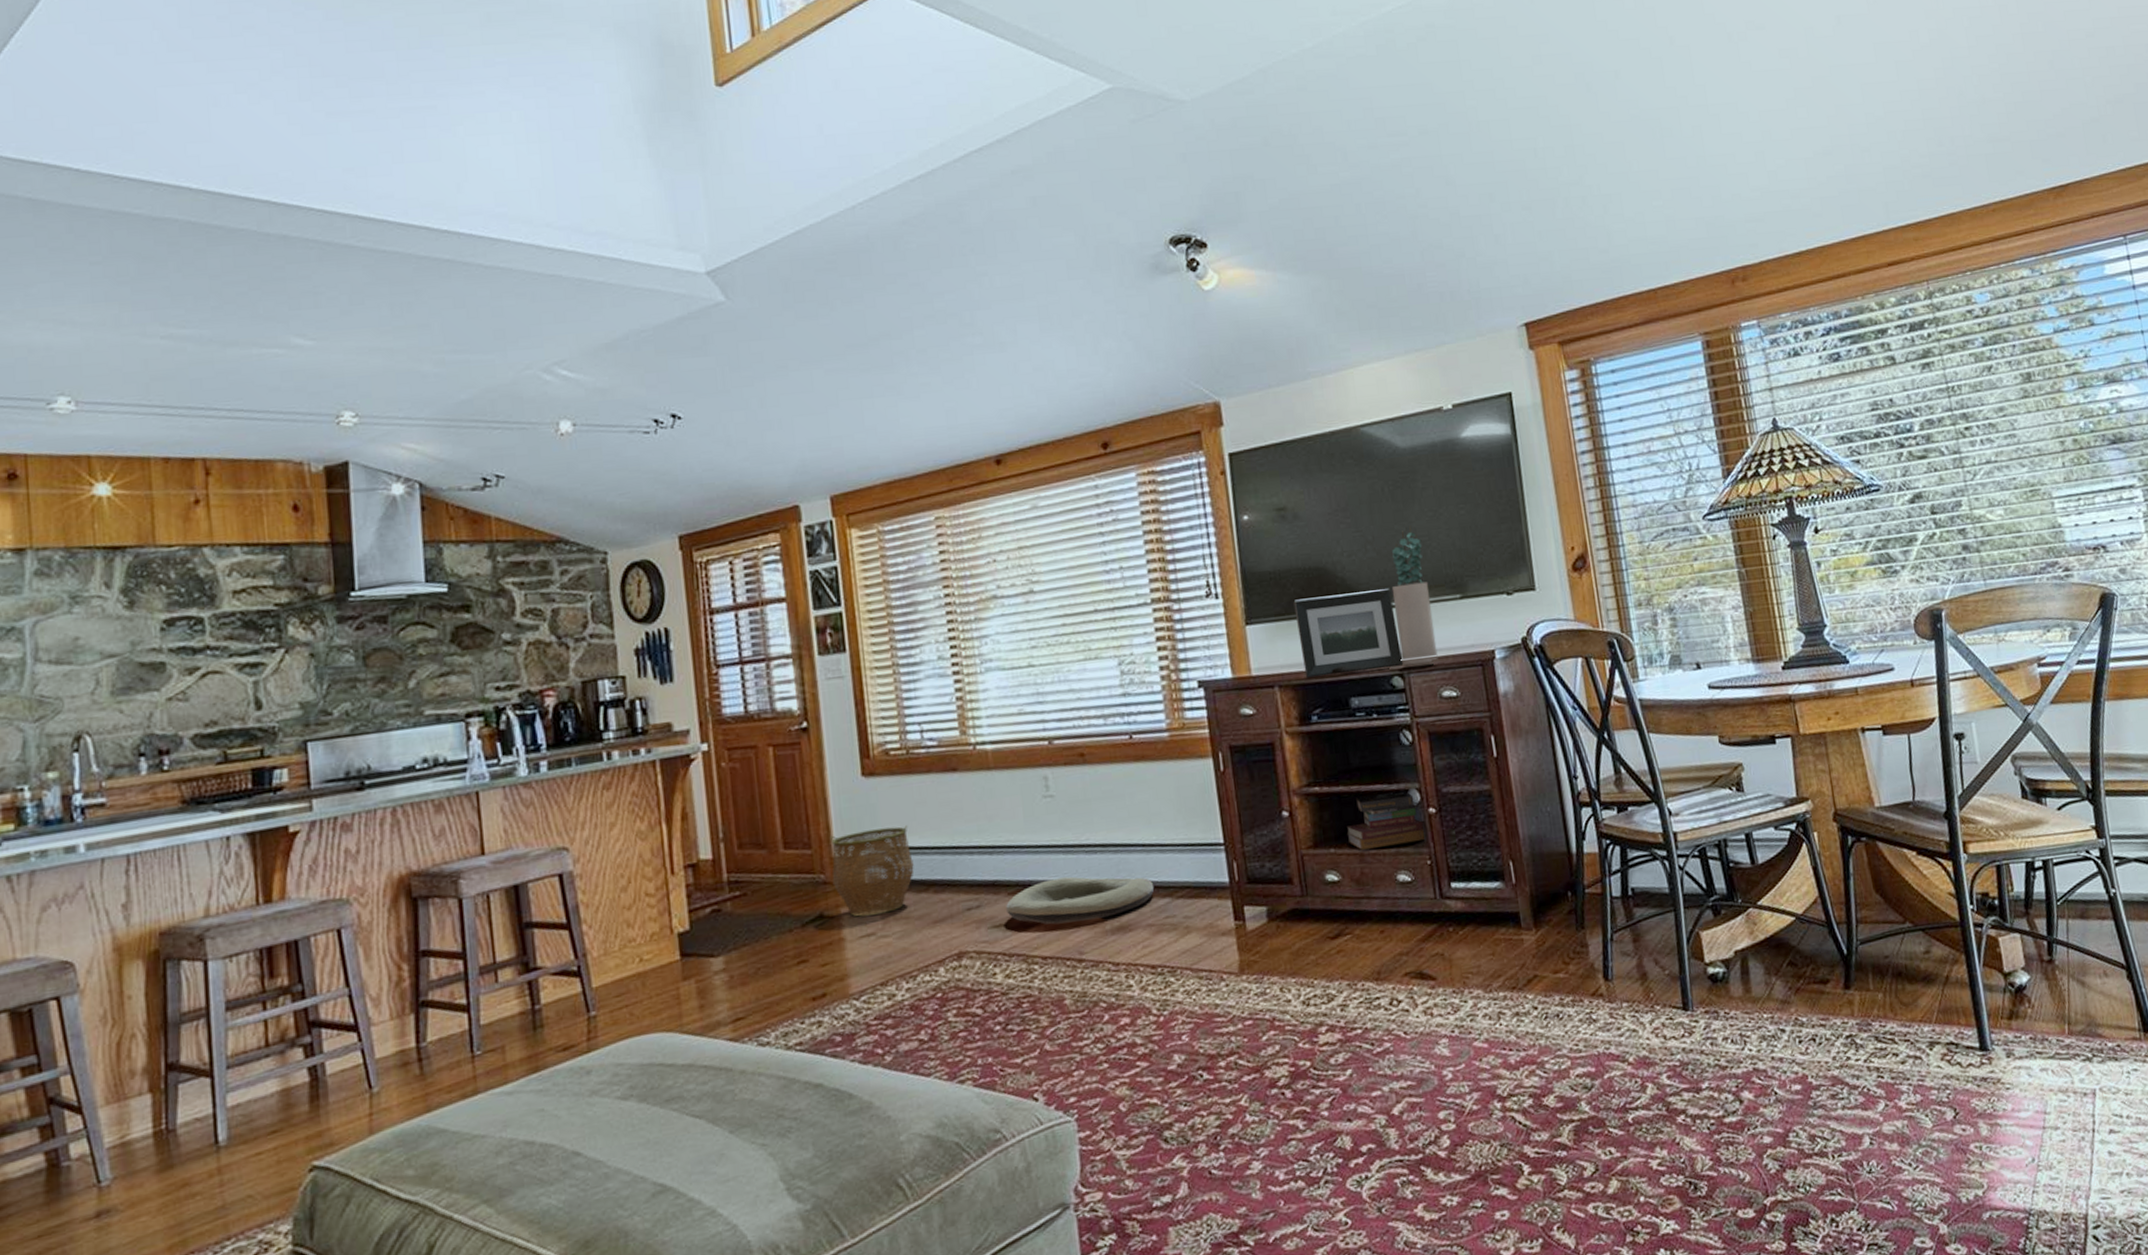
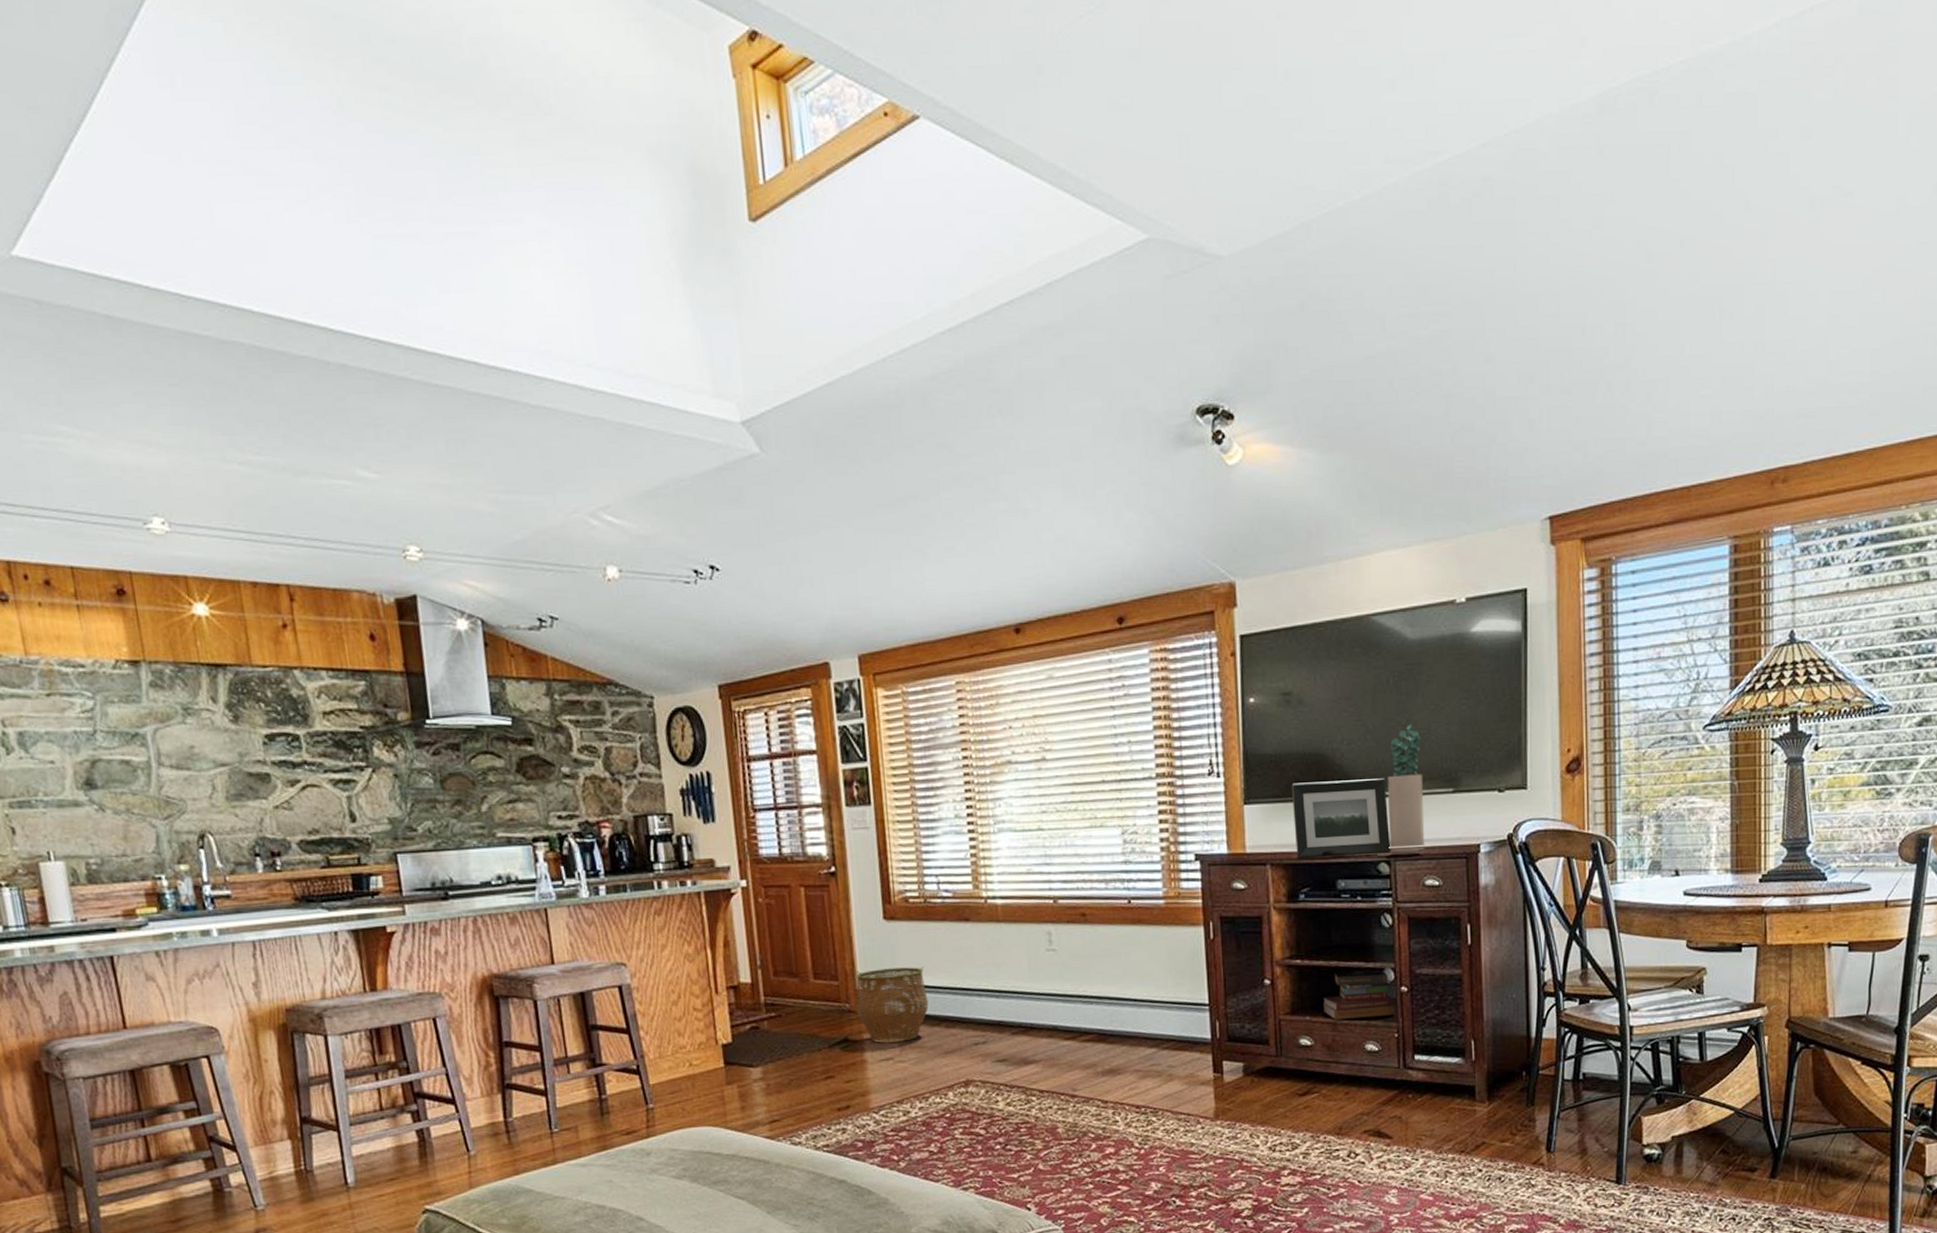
dog bed: present [1006,876,1155,925] -> none [1009,1023,1143,1063]

